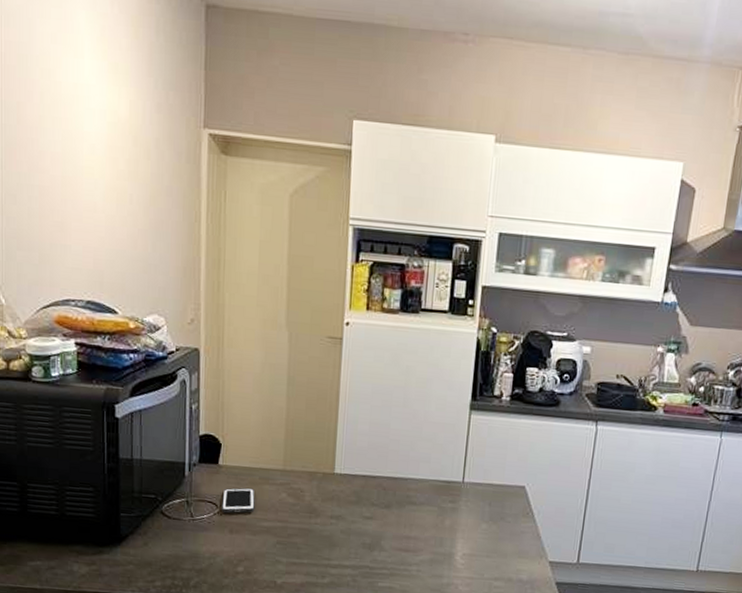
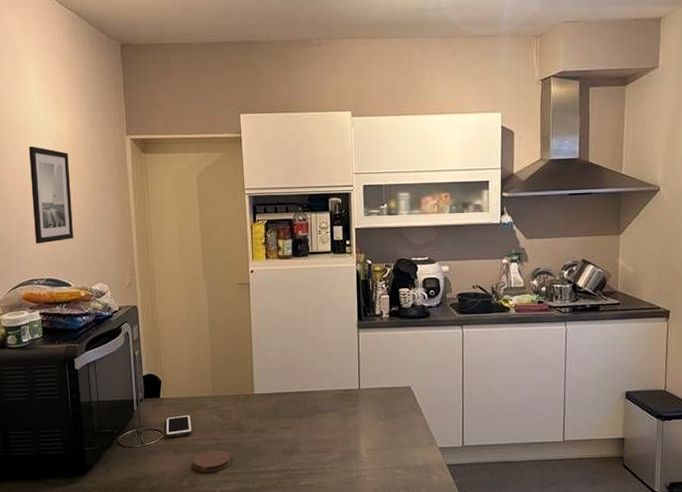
wall art: none [74,126,126,256] -> present [28,146,73,244]
coaster: none [252,533,299,560] -> present [194,450,231,472]

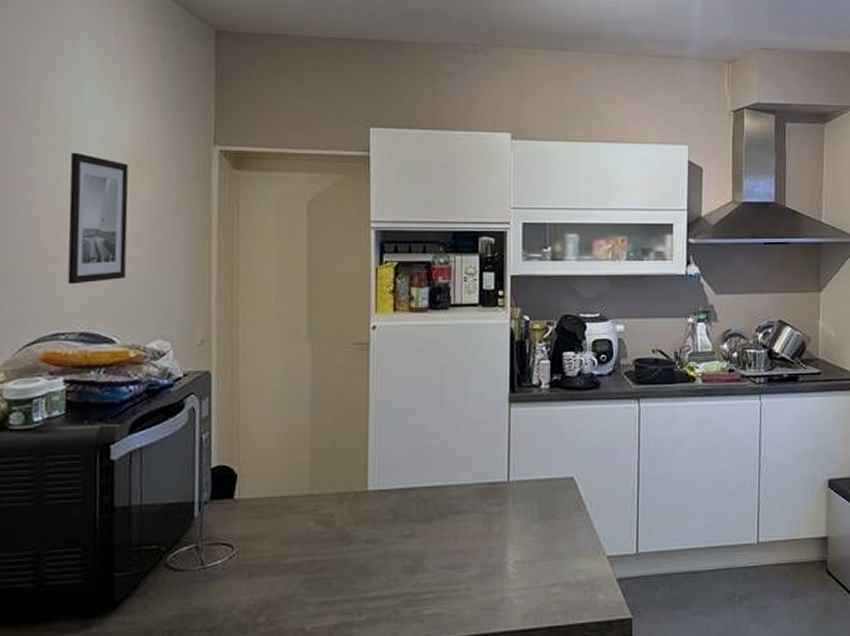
cell phone: present [165,414,192,438] -> none [238,520,278,555]
coaster: present [194,450,231,472] -> none [276,569,330,603]

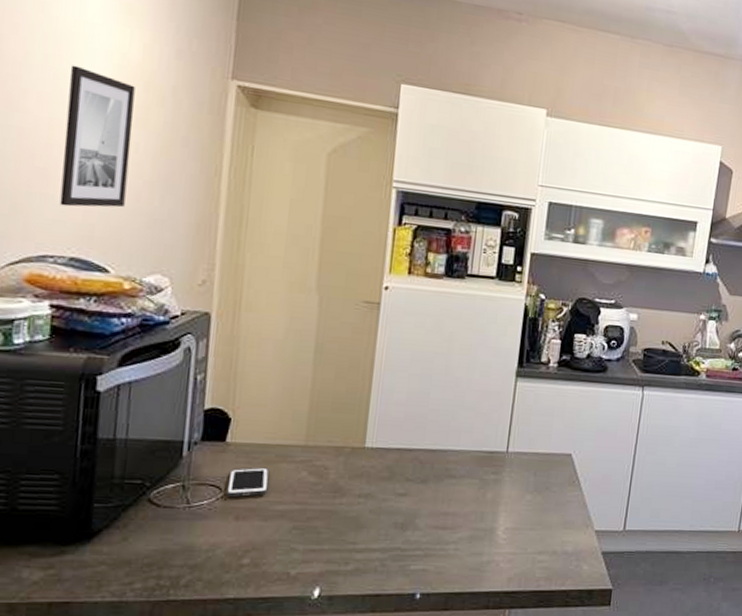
cell phone: none [238,520,278,555] -> present [226,467,269,498]

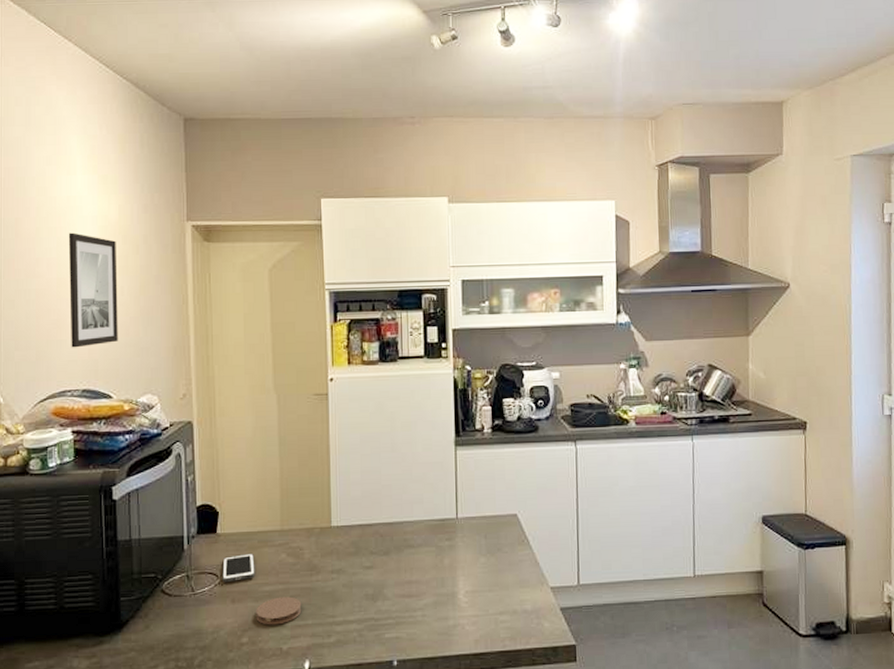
coaster: none [262,518,319,548] -> present [256,596,302,625]

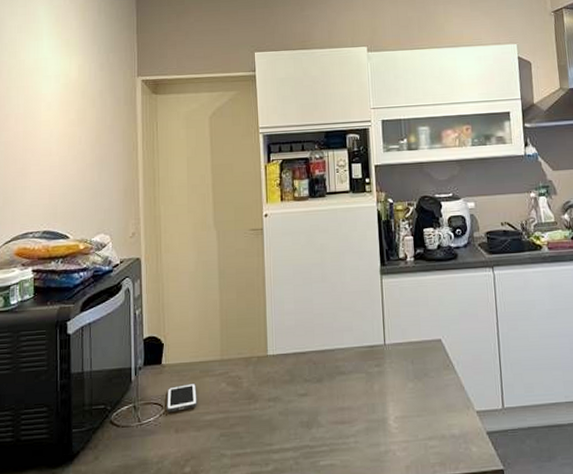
wall art: present [68,232,118,348] -> none [34,90,76,194]
coaster: present [256,596,302,625] -> none [198,425,241,454]

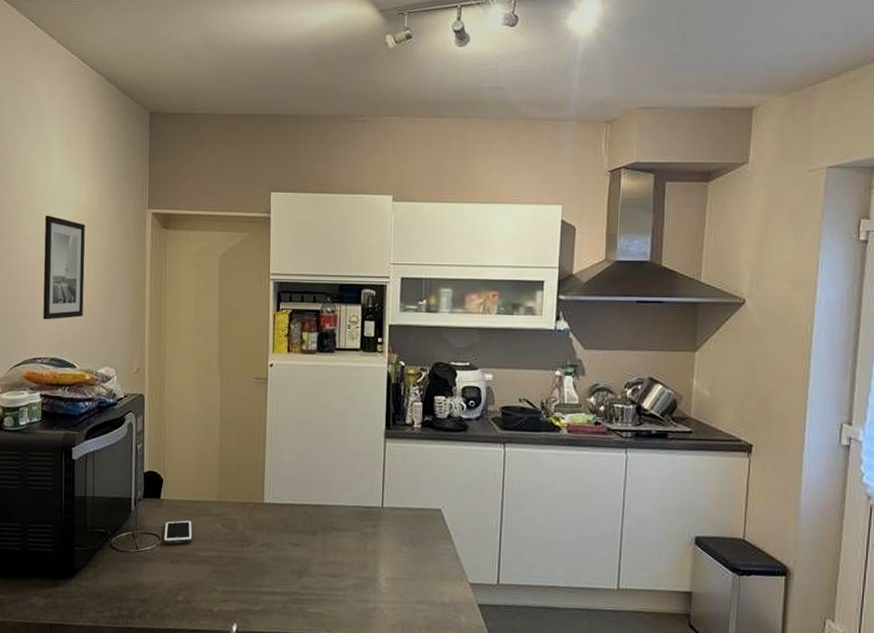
wall art: none [34,90,76,194] -> present [43,215,85,320]

